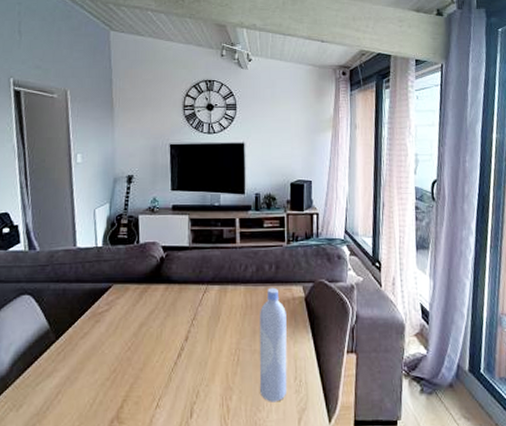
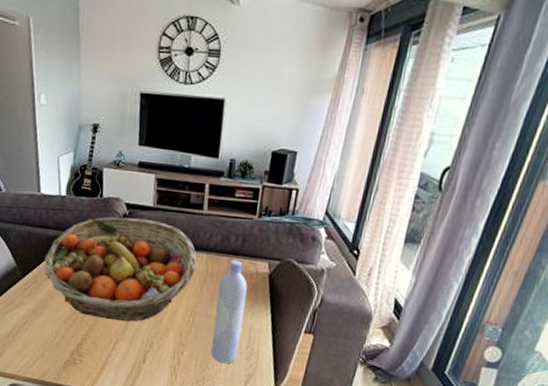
fruit basket: none [80,259,236,373] -> present [44,217,198,322]

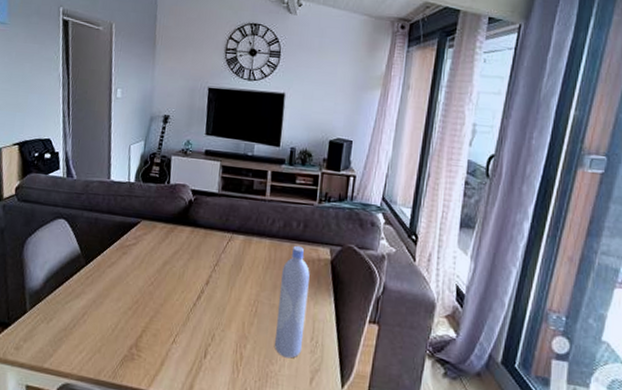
fruit basket: present [44,217,198,322] -> none [108,203,261,312]

